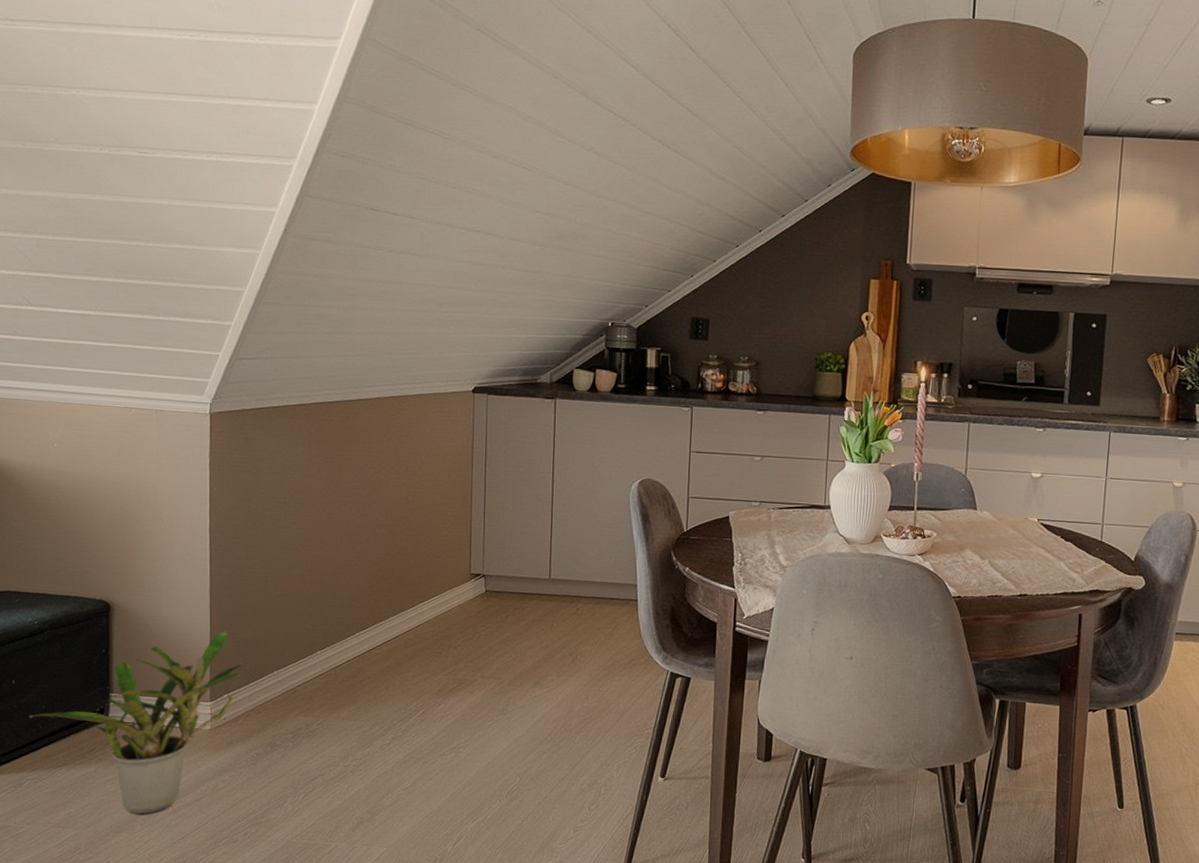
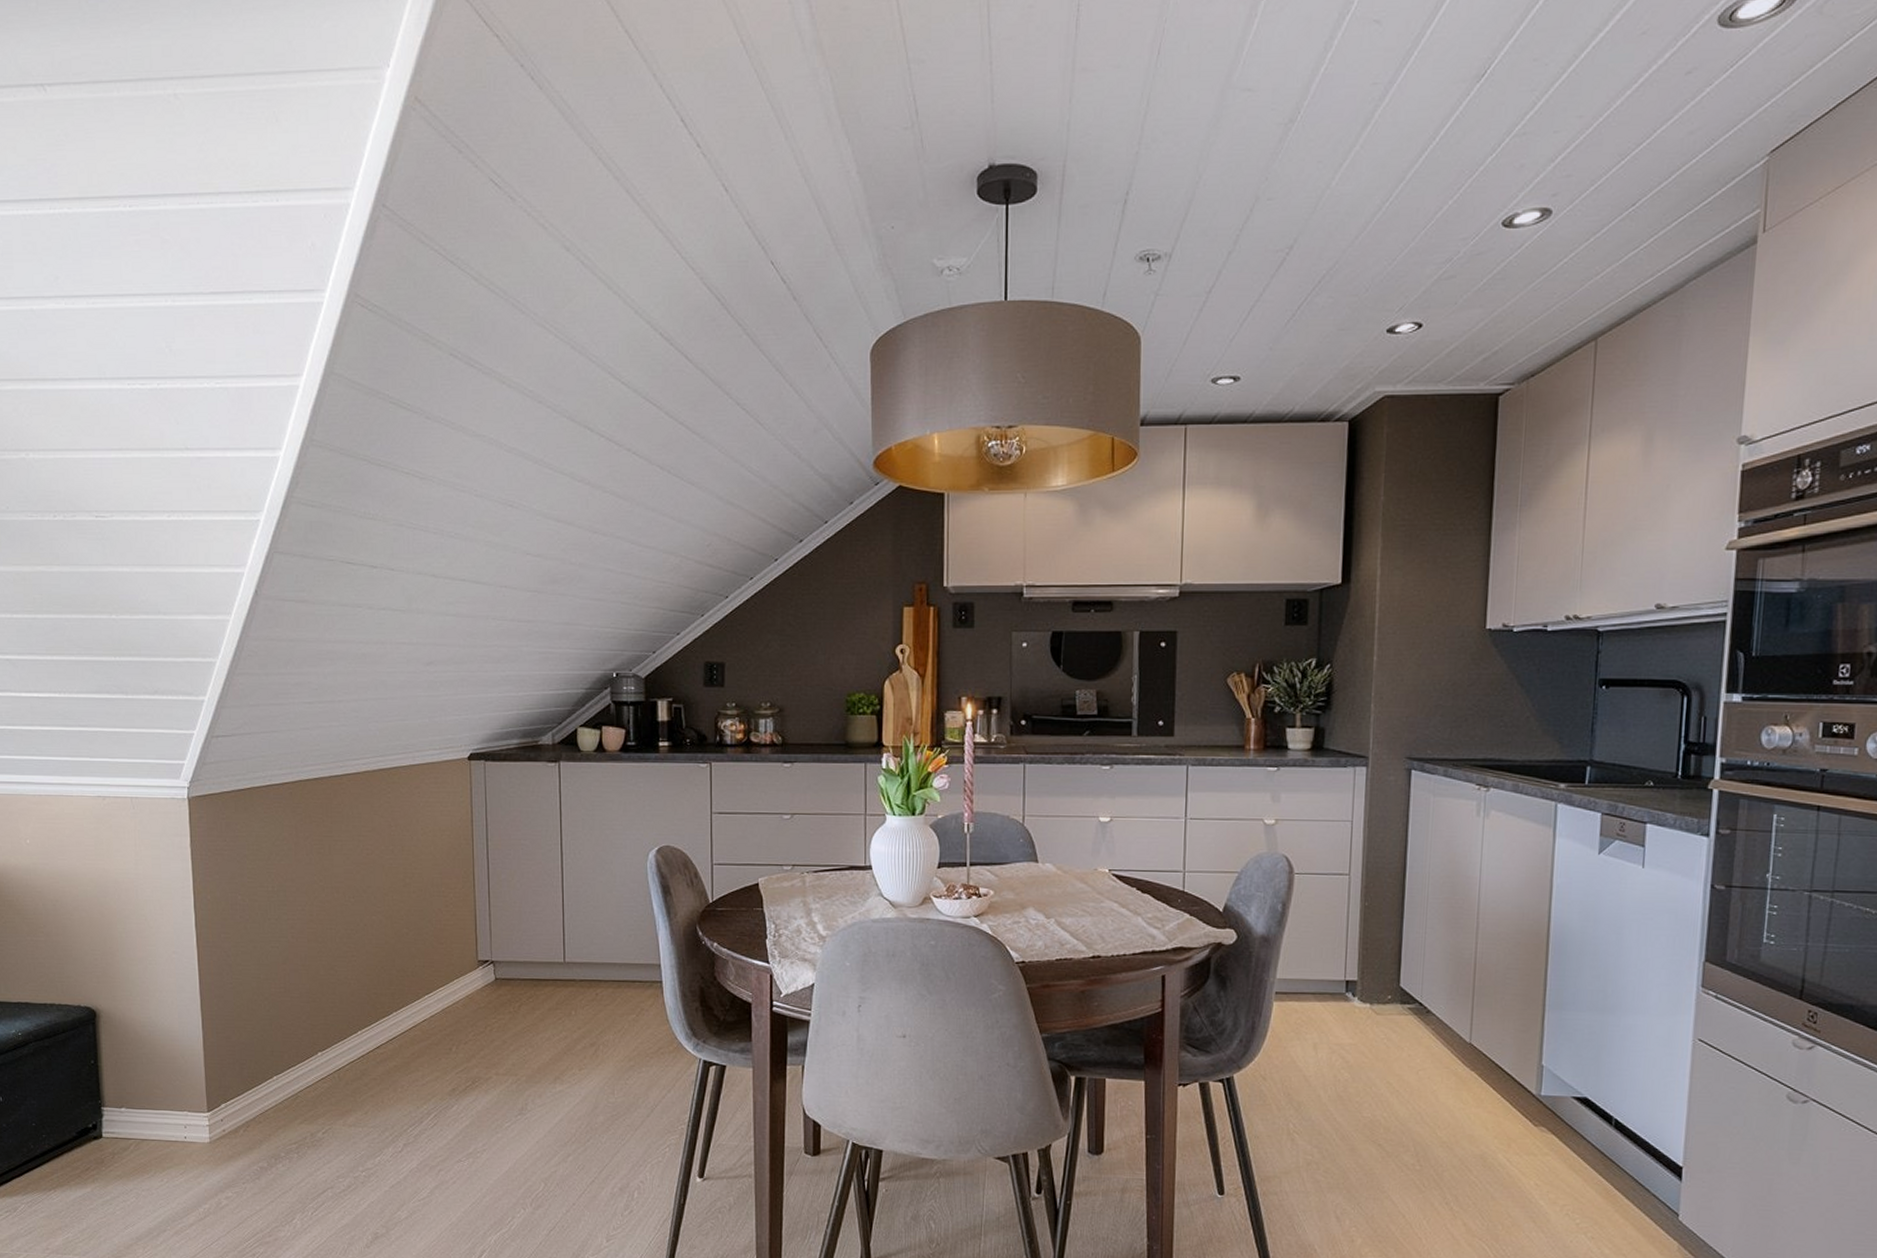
potted plant: present [30,630,244,815] -> none [20,1034,241,1237]

